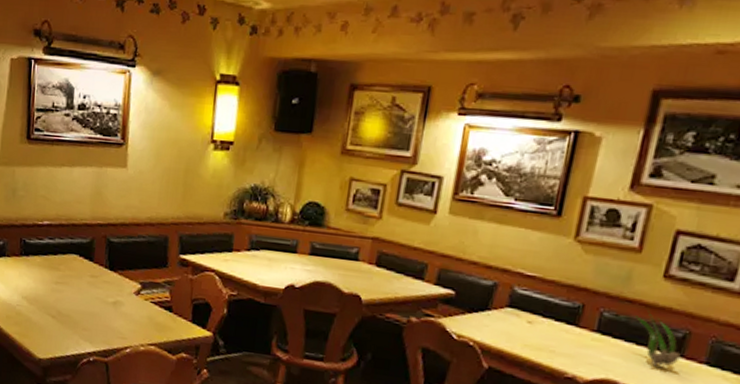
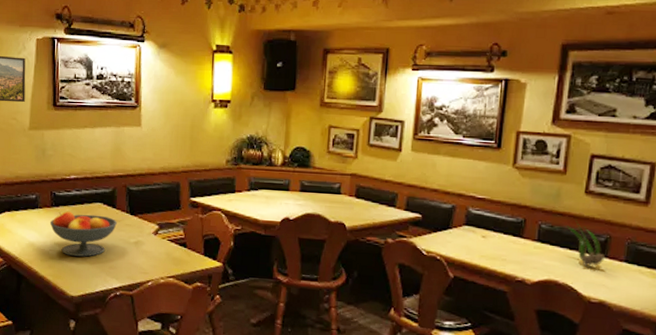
fruit bowl: none [17,262,94,316] -> present [49,211,117,257]

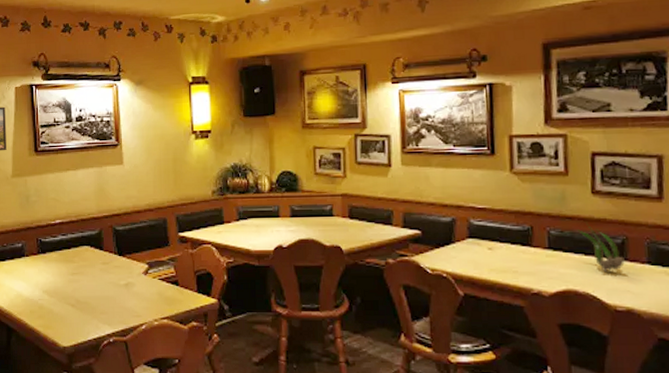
fruit bowl: present [49,211,117,257] -> none [37,258,105,304]

